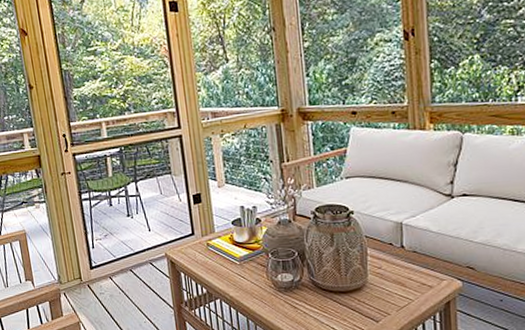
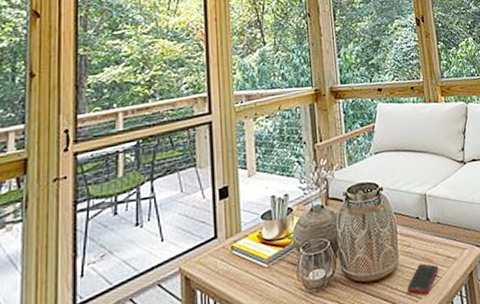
cell phone: none [375,285,411,313] -> present [407,263,439,295]

